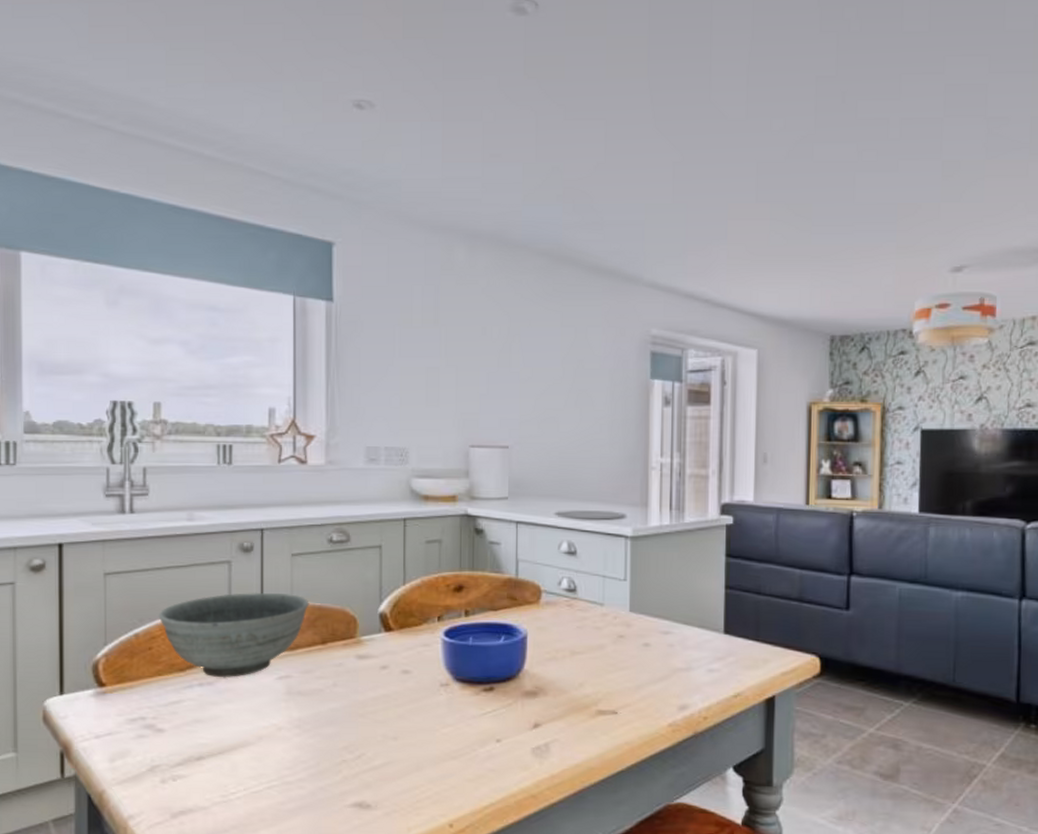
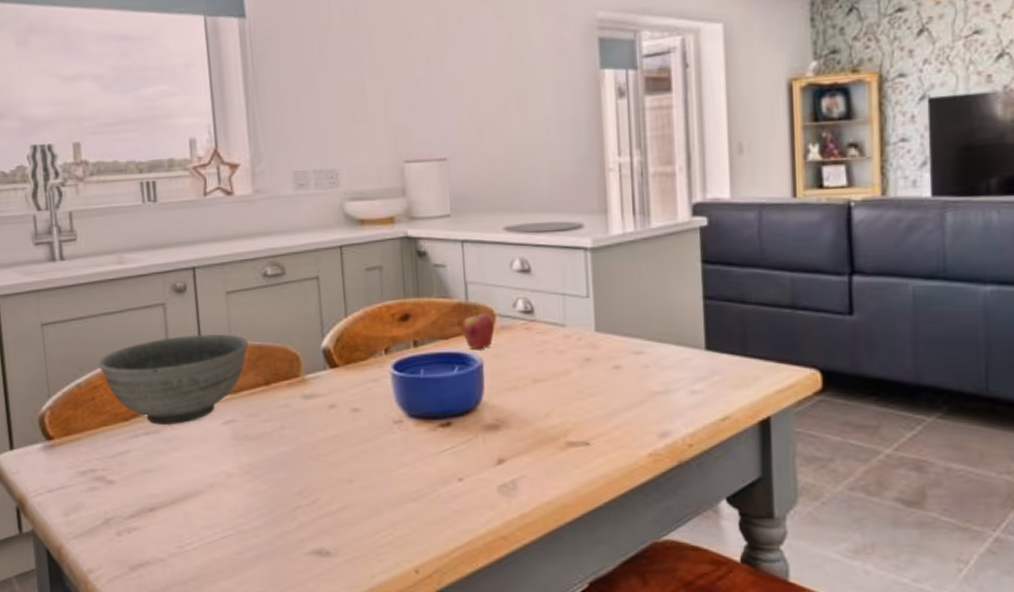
fruit: none [509,578,540,621] -> present [460,301,495,349]

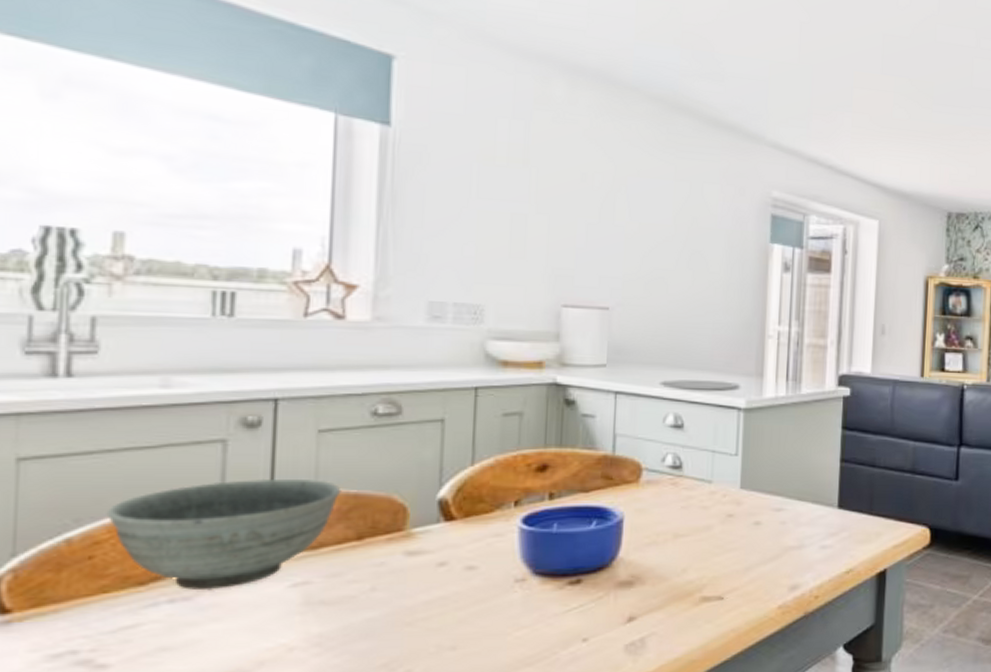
fruit: present [460,301,495,349] -> none [604,454,641,503]

